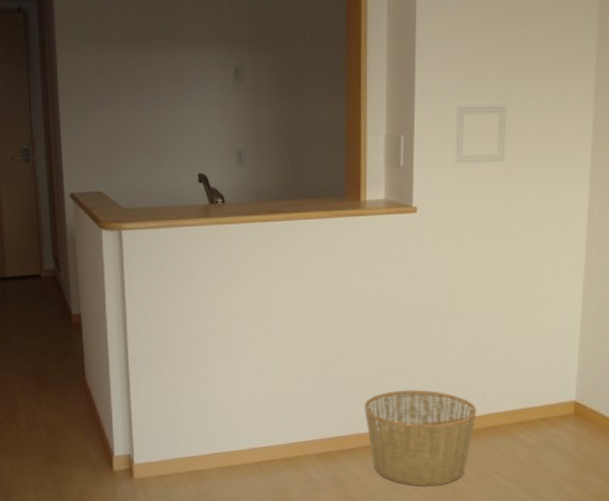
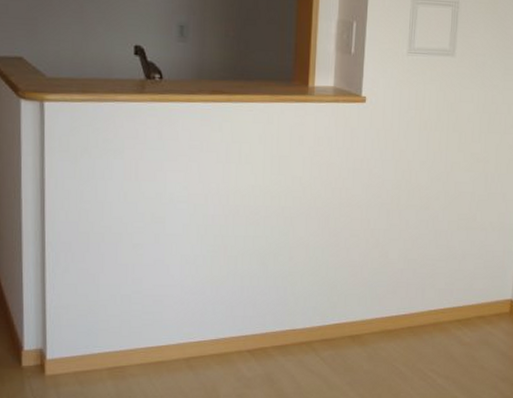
basket: present [364,390,477,487] -> none [302,284,416,384]

